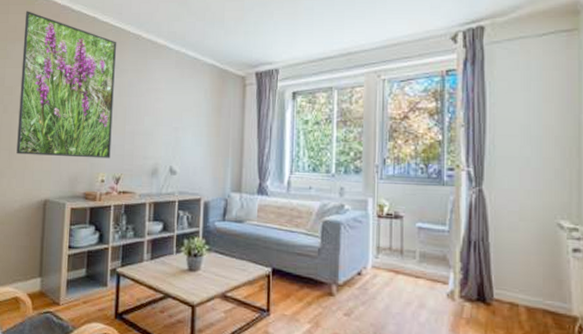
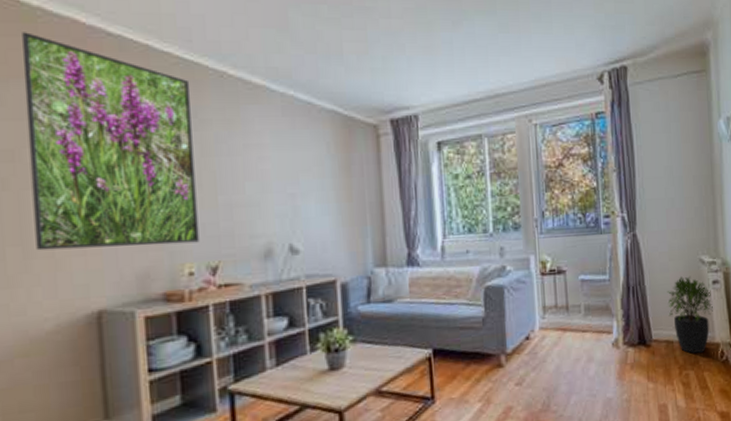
potted plant: none [514,239,571,323] -> present [667,276,713,354]

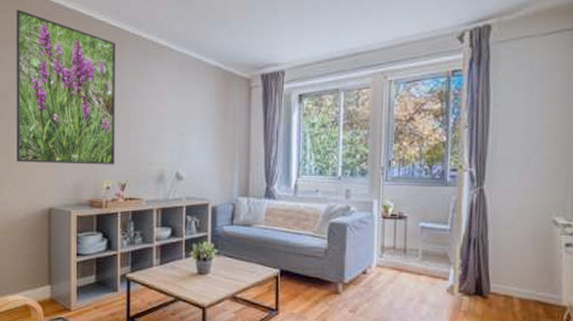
potted plant: present [667,276,713,354] -> none [510,235,563,313]

